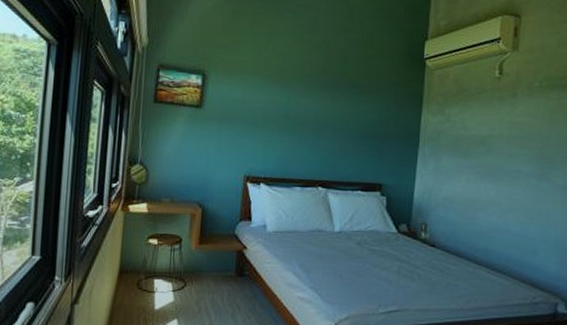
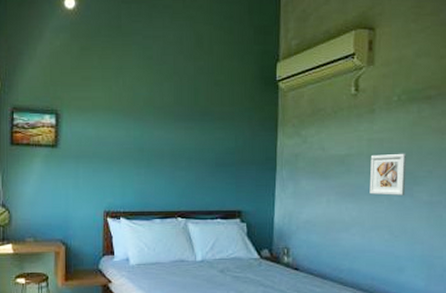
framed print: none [508,137,545,179] -> present [369,153,407,195]

